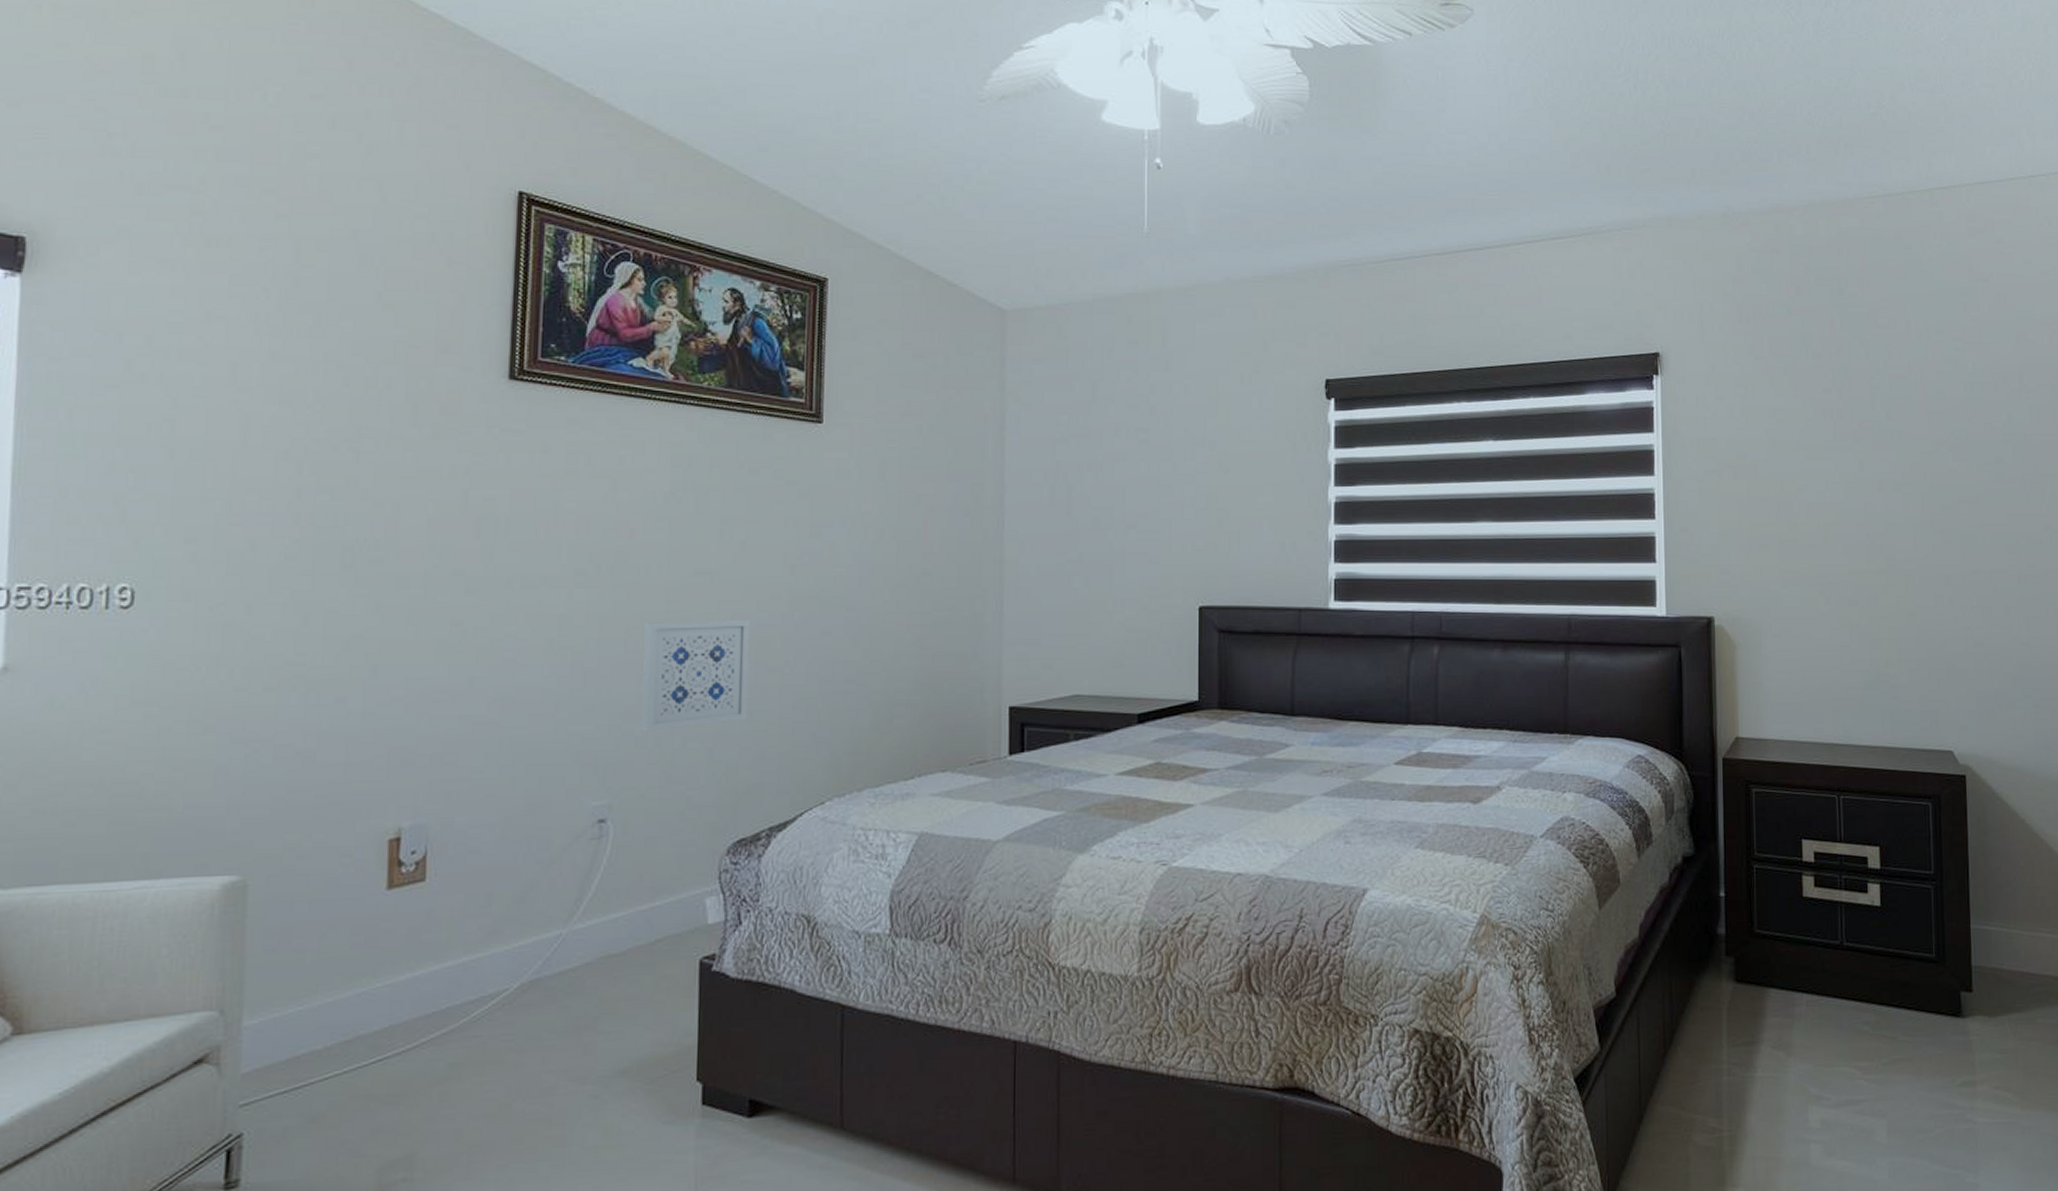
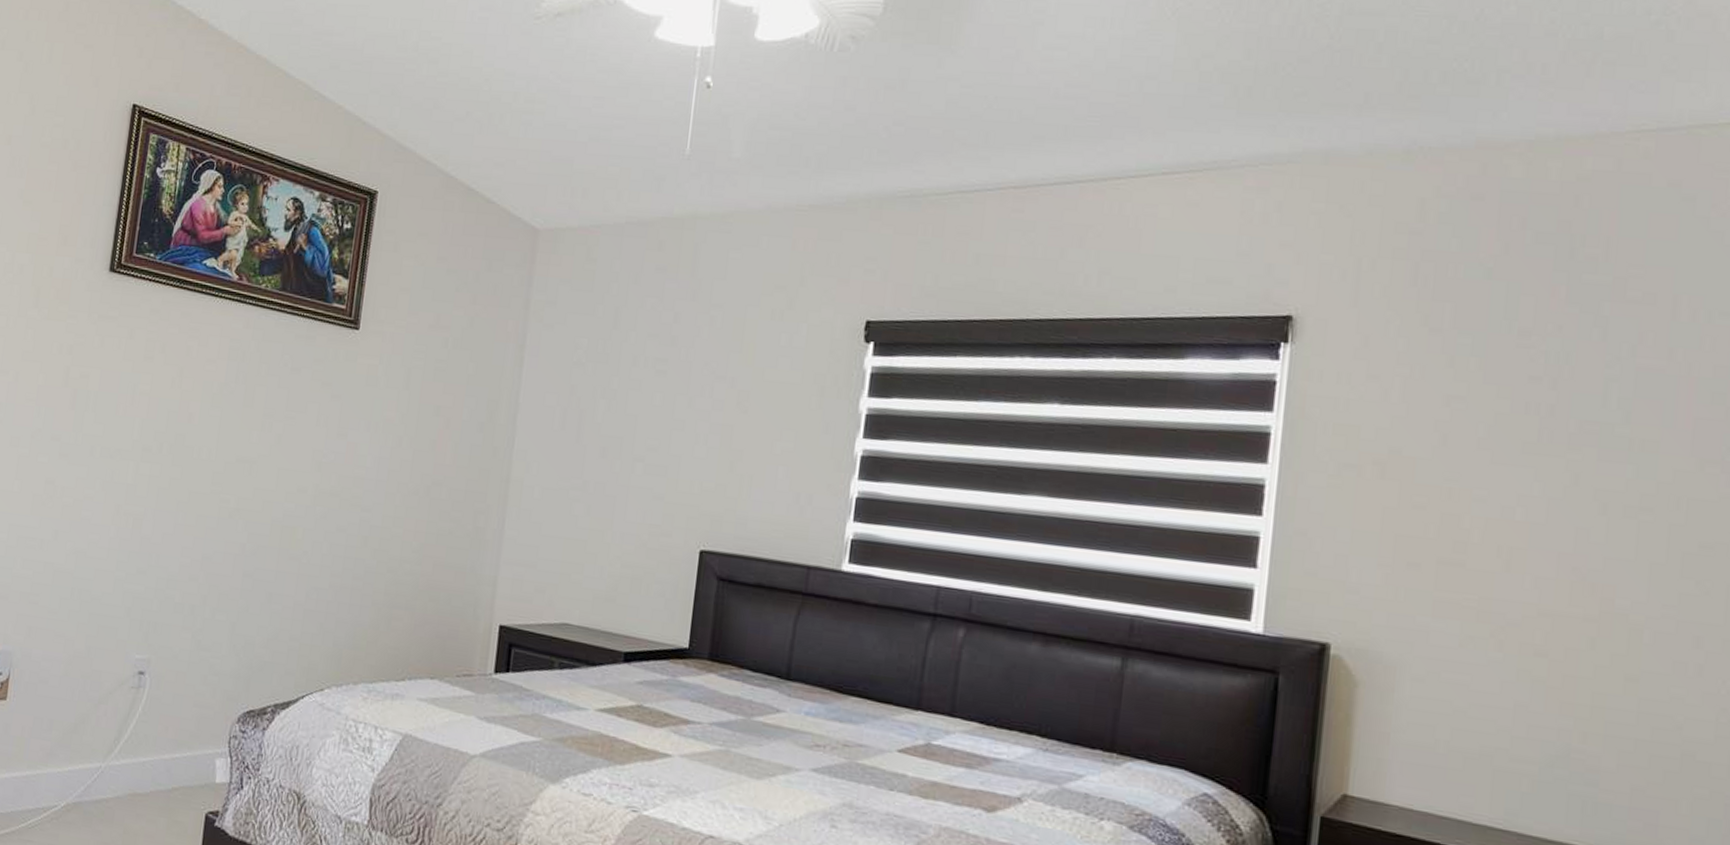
wall art: present [642,620,750,732] -> none [180,500,278,602]

